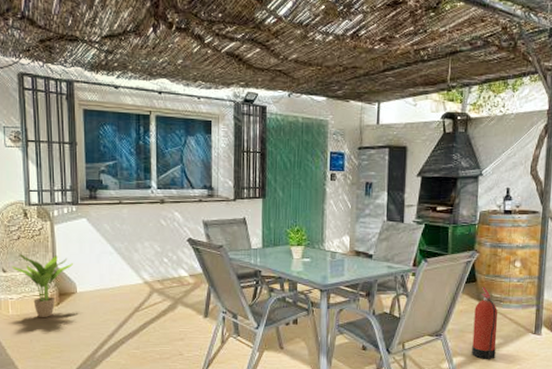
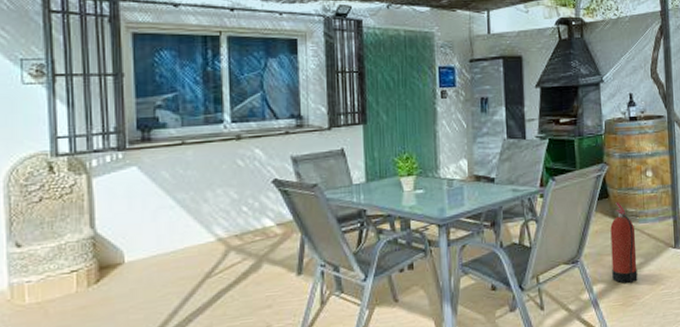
potted plant: present [11,254,73,318] -> none [29,217,119,303]

